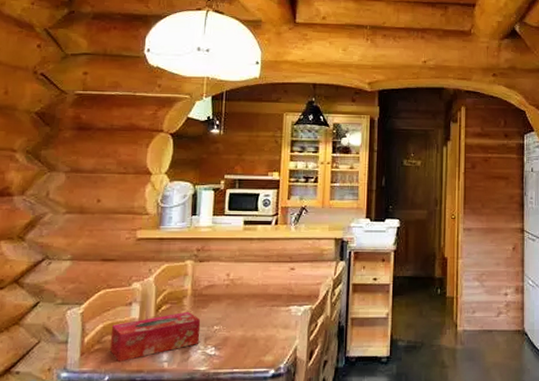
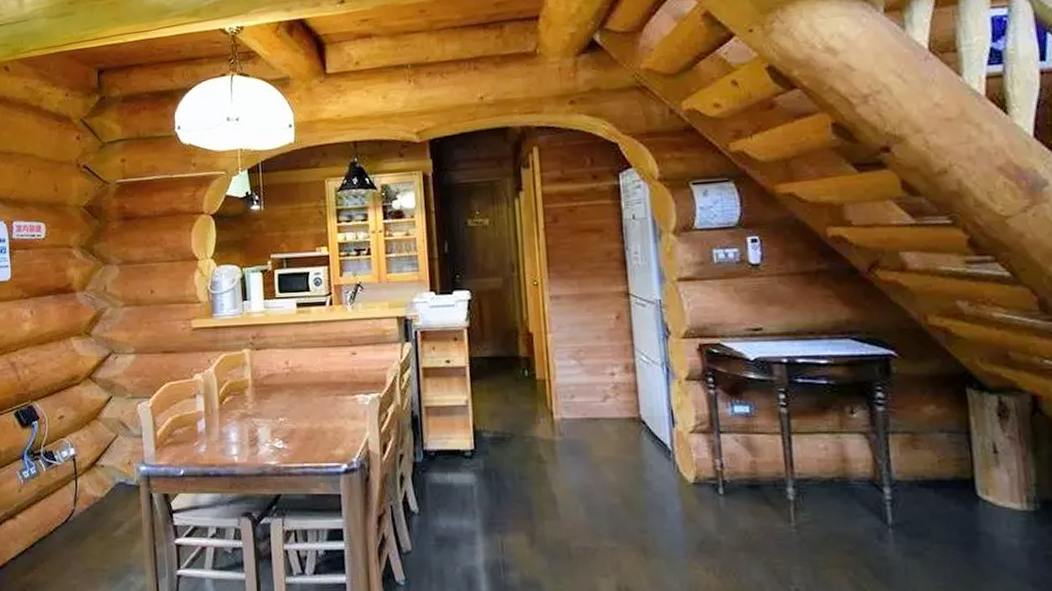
tissue box: present [109,311,201,361] -> none [180,402,266,455]

